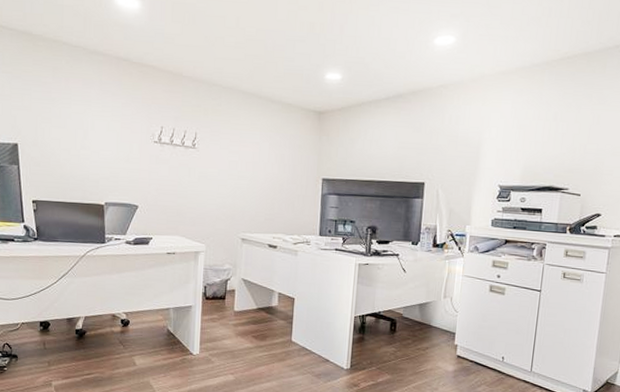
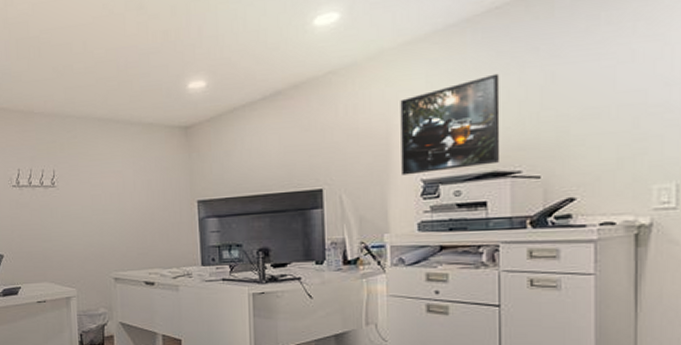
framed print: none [485,109,563,181] -> present [400,73,500,176]

